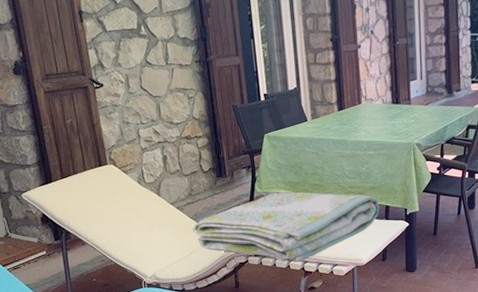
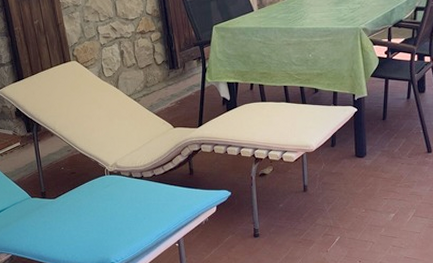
towel: present [192,192,380,263] -> none [148,81,328,150]

